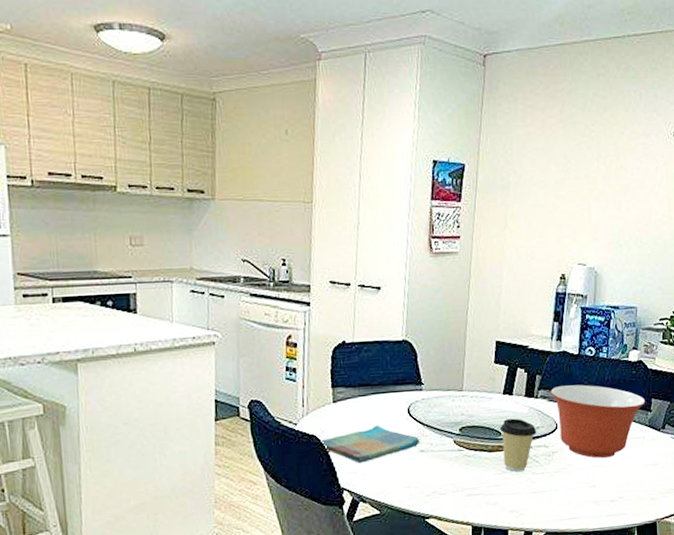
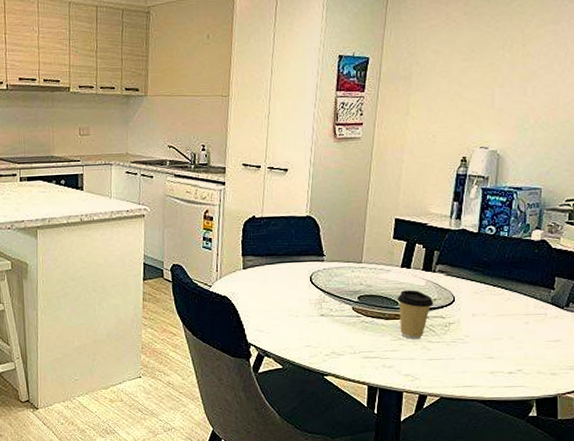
dish towel: present [321,424,420,464] -> none [231,290,321,323]
mixing bowl: present [551,384,646,458] -> none [449,261,549,331]

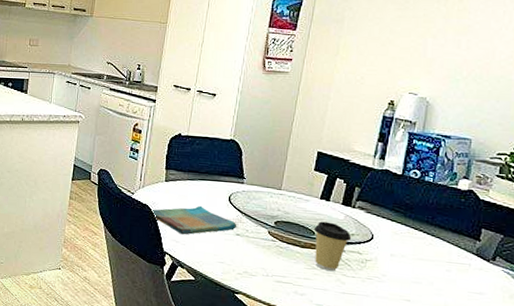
dish towel: none [231,290,321,323] -> present [152,205,237,235]

